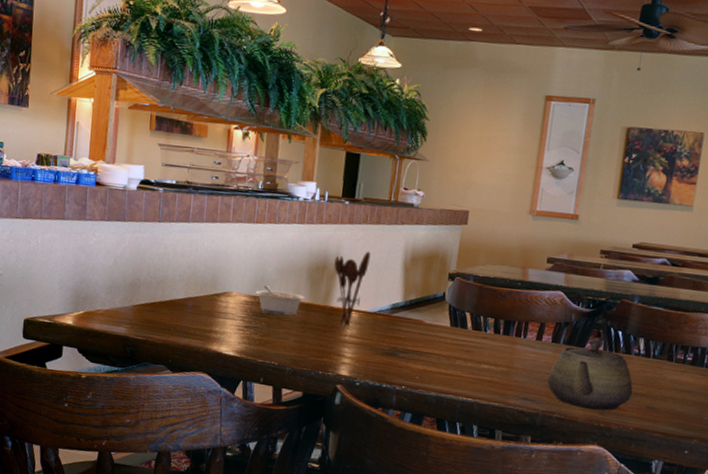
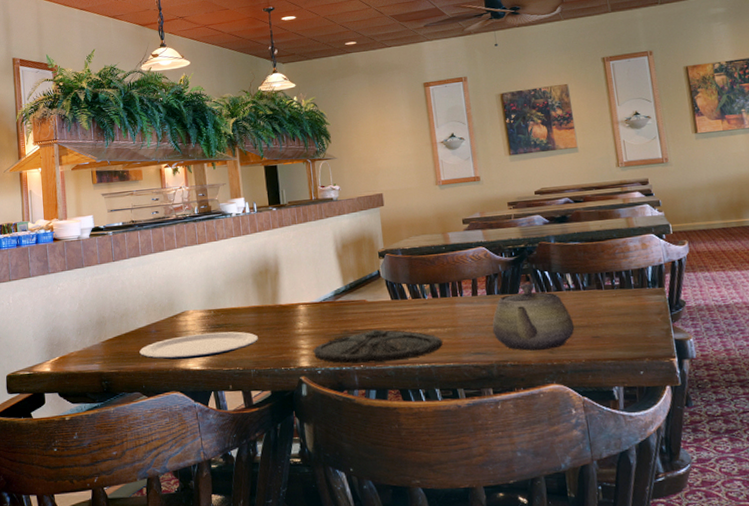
plate: none [171,317,301,346] -> present [139,331,258,360]
legume: present [255,285,305,316] -> none [209,298,255,323]
utensil holder: present [334,251,371,327] -> none [274,247,306,321]
plate: none [355,353,493,391] -> present [313,329,443,364]

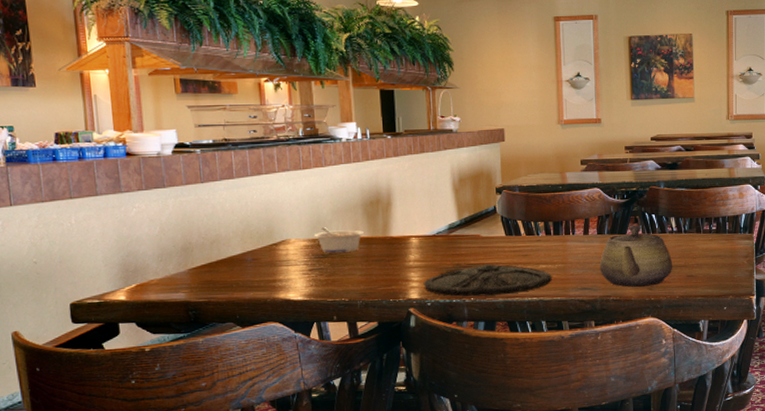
plate: present [139,331,258,360] -> none [233,262,366,290]
legume: none [209,298,255,323] -> present [314,227,364,253]

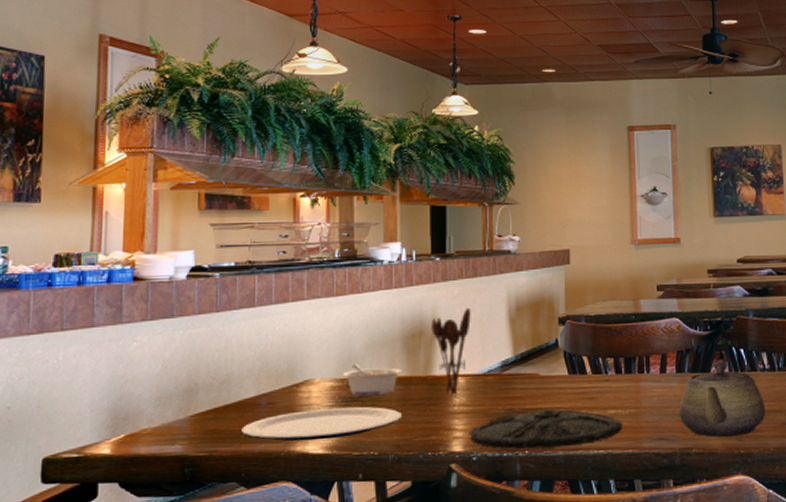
plate: none [233,262,366,290] -> present [241,406,402,442]
utensil holder: none [386,179,421,253] -> present [431,307,471,395]

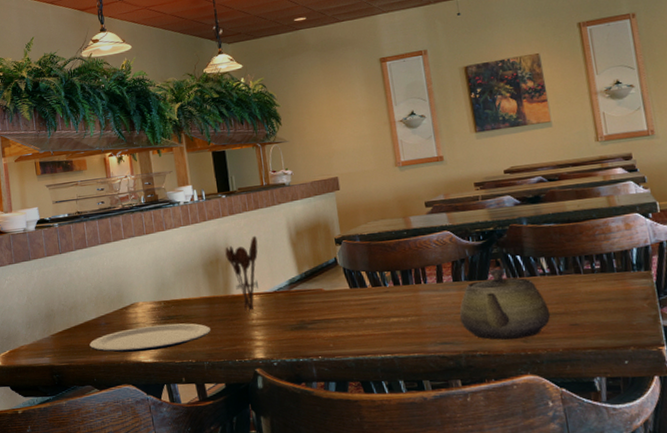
legume: present [342,364,402,396] -> none [159,289,206,315]
plate: present [469,408,622,450] -> none [268,319,406,355]

